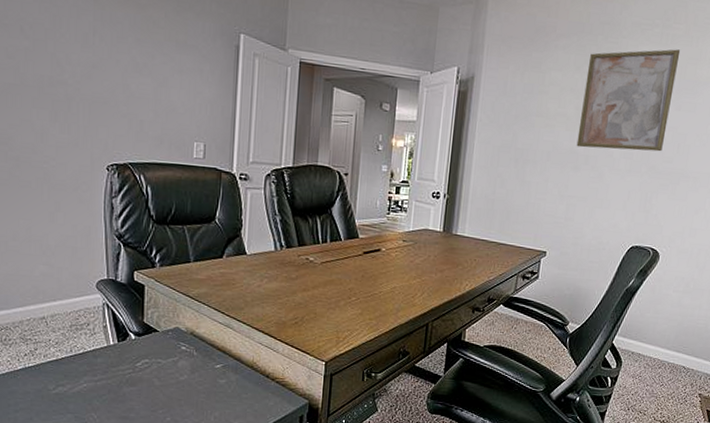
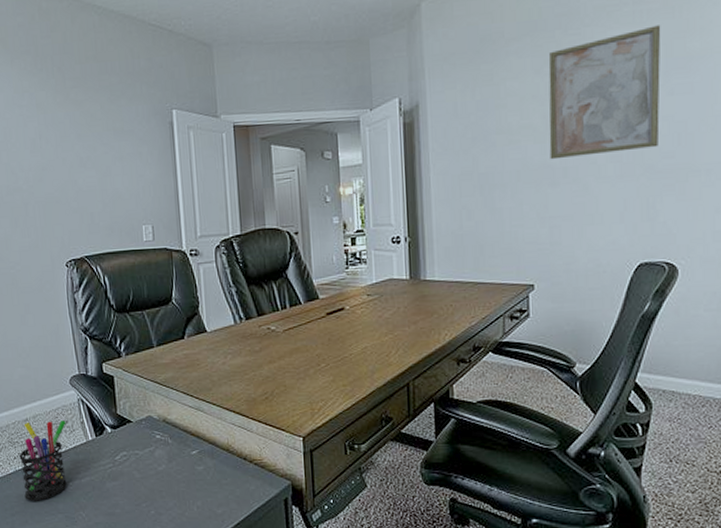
pen holder: none [31,320,87,400] -> present [19,420,67,501]

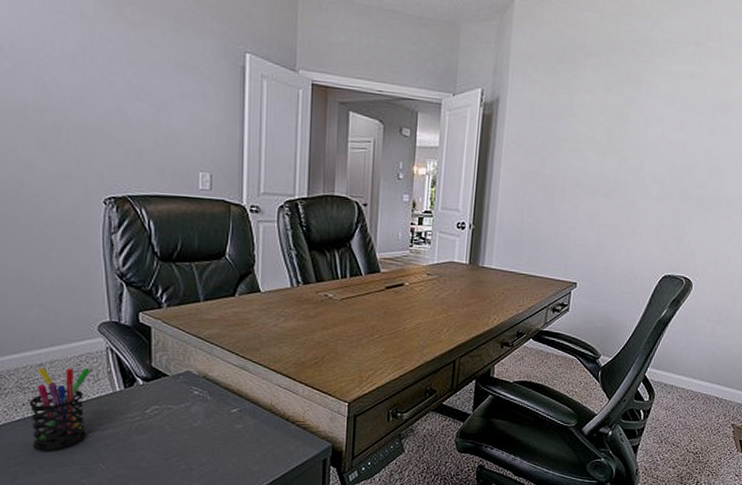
wall art: present [548,25,661,160] -> none [607,68,714,177]

